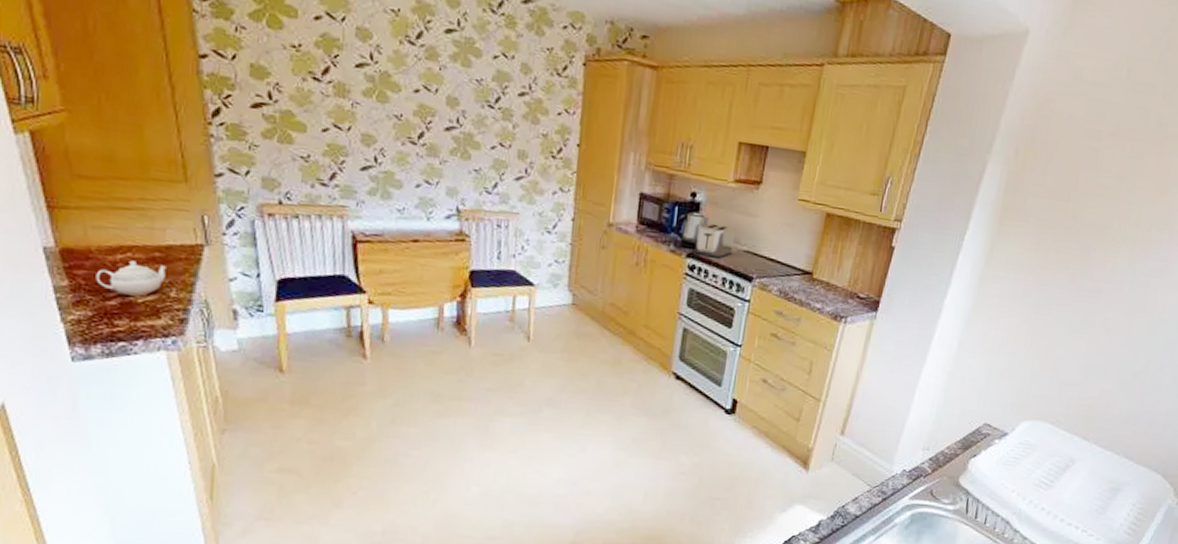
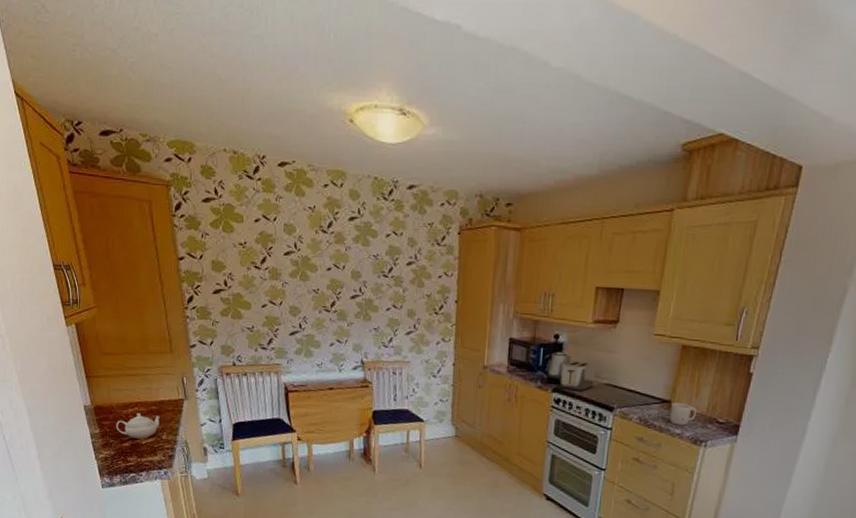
mug: none [810,275,838,300] -> present [669,403,697,426]

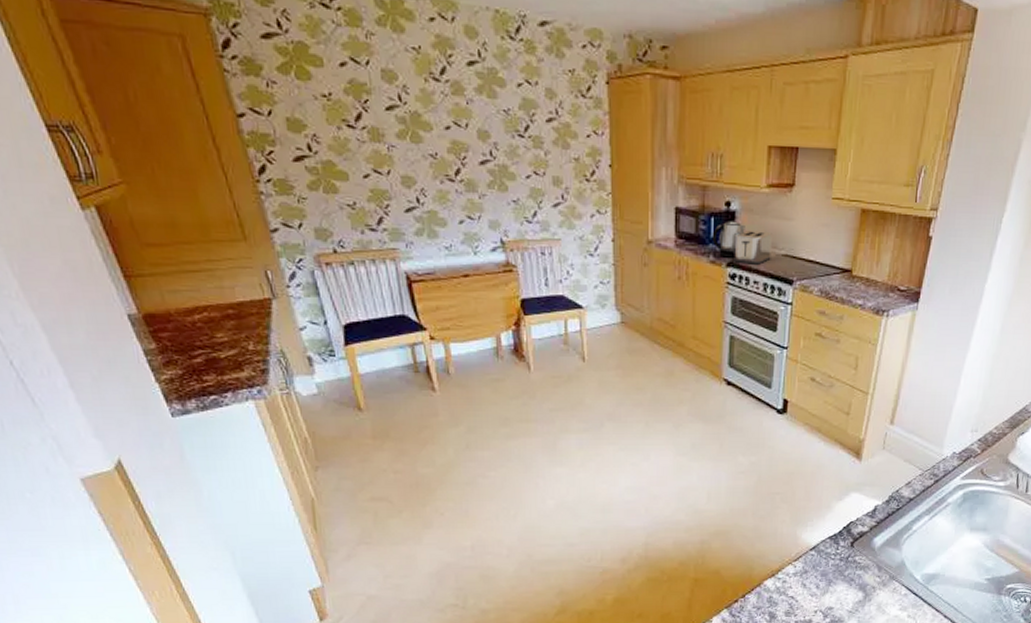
teapot: present [116,413,160,439] -> none [179,319,242,352]
mug: present [669,403,697,426] -> none [851,272,878,296]

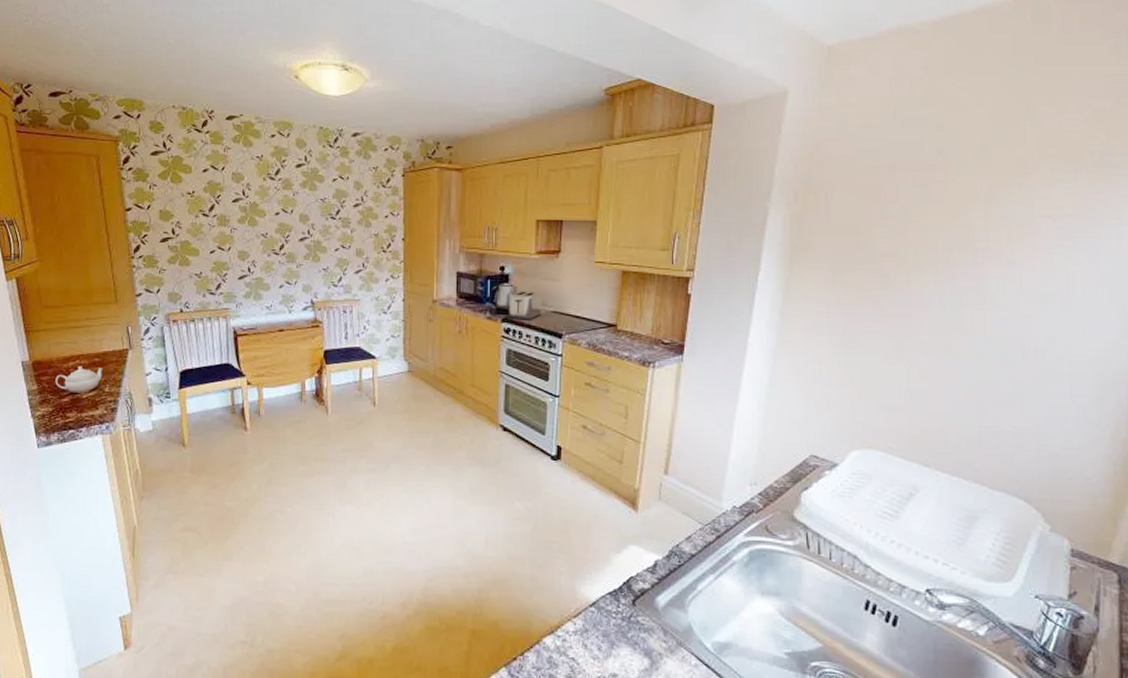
teapot: none [179,319,242,352] -> present [55,366,102,393]

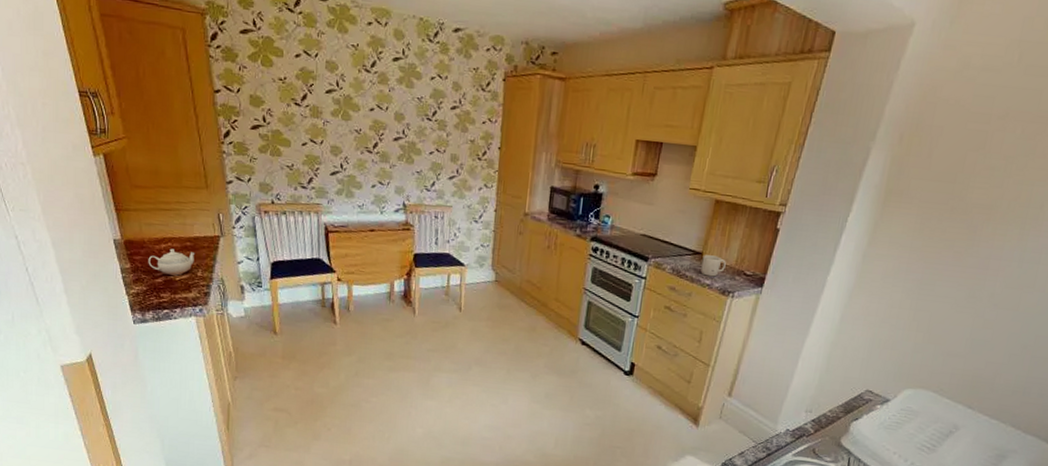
kettle: present [488,282,518,314] -> none [580,201,610,234]
toaster: present [507,289,542,322] -> none [597,210,633,243]
mug: none [617,326,642,348] -> present [700,255,726,277]

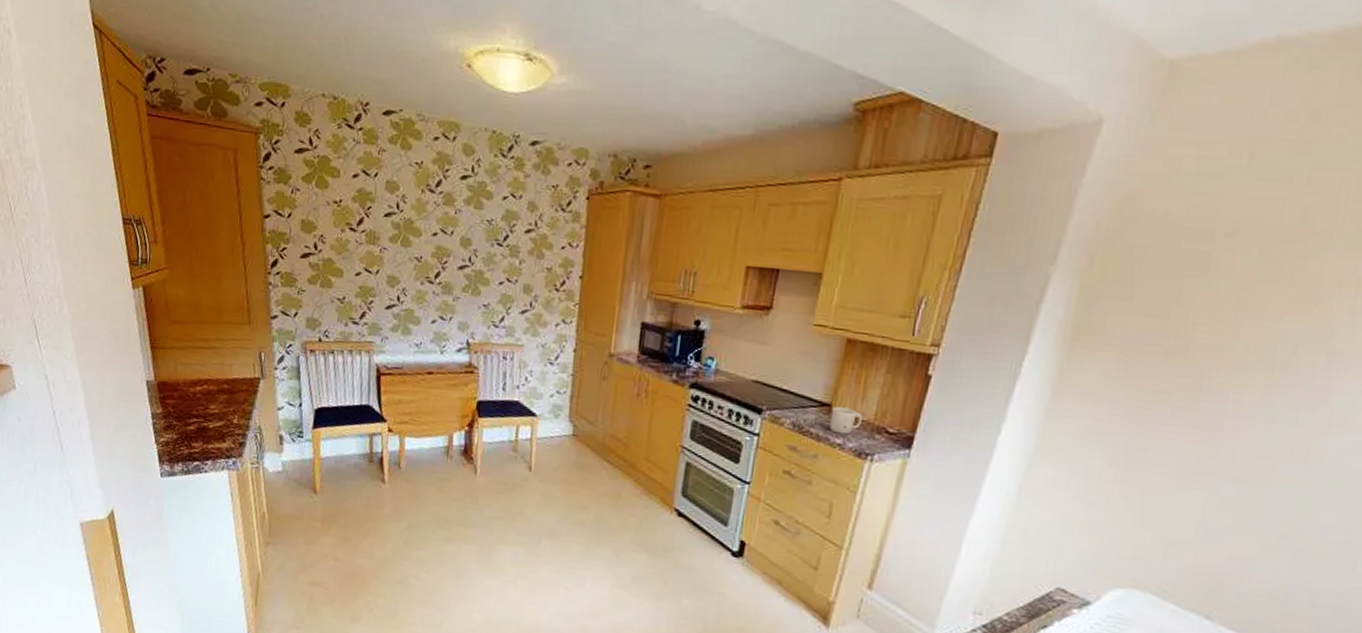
teapot: present [148,248,194,276] -> none [181,391,231,423]

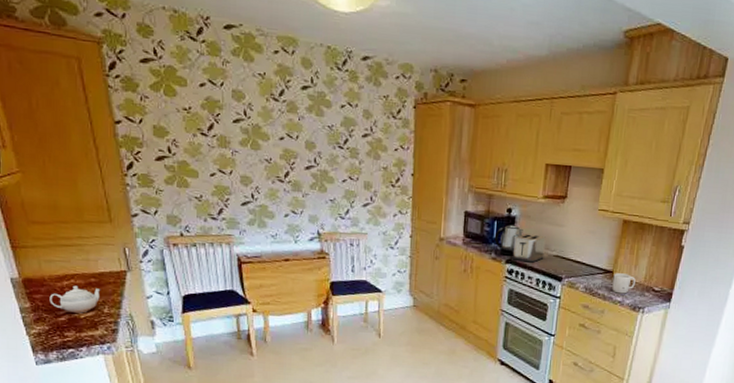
teapot: none [181,391,231,423] -> present [49,285,100,313]
kettle: none [676,340,714,379] -> present [494,224,523,256]
toaster: none [697,351,743,390] -> present [511,232,546,264]

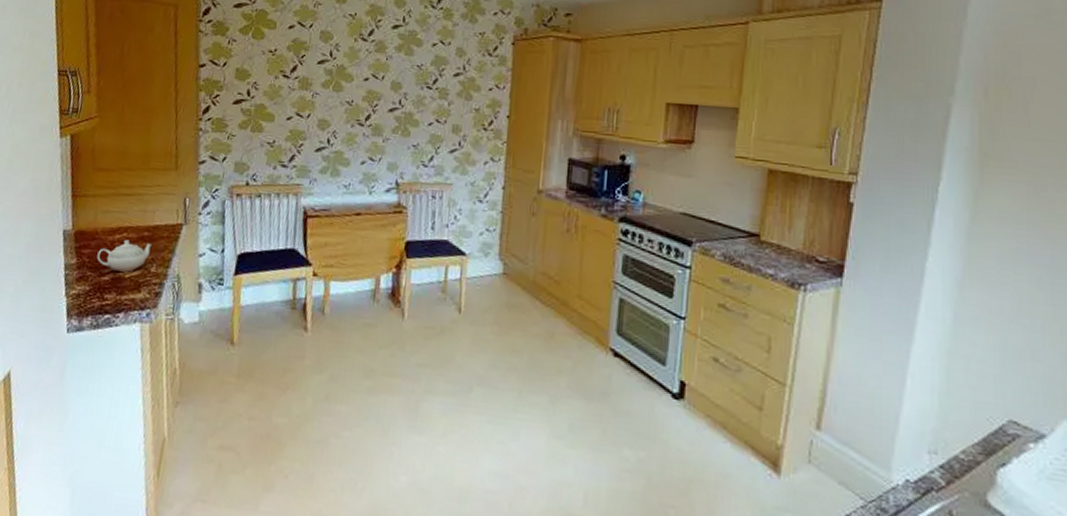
kettle: present [494,224,523,256] -> none [604,174,640,213]
toaster: present [511,232,546,264] -> none [626,184,669,223]
mug: present [612,273,636,294] -> none [760,237,791,265]

